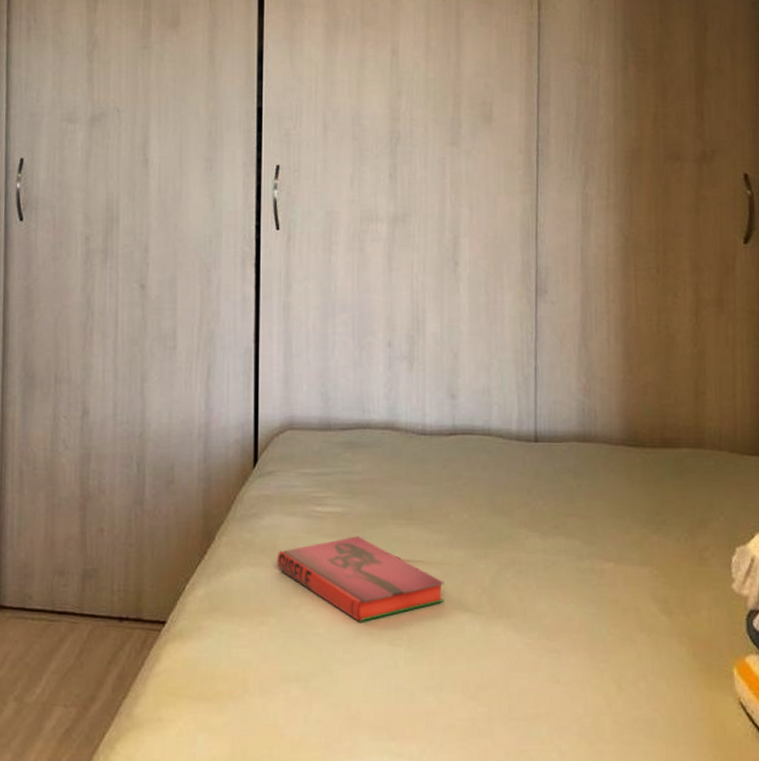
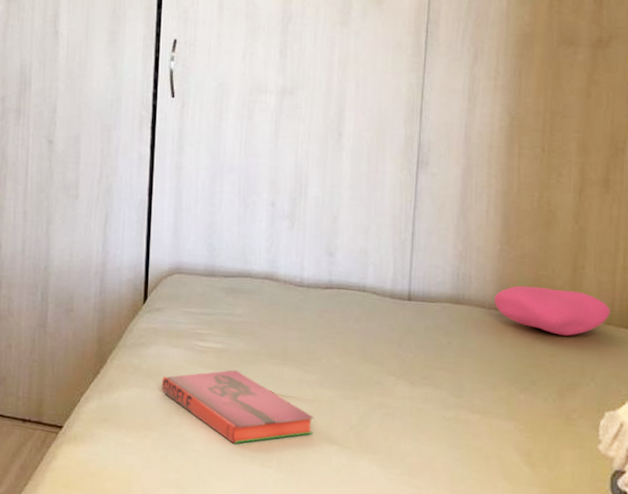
cushion: none [620,417,733,468] -> present [494,285,610,336]

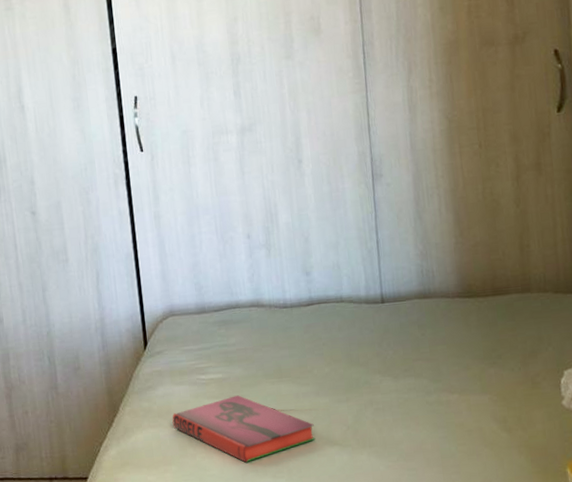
cushion: present [494,285,610,336] -> none [456,268,557,310]

